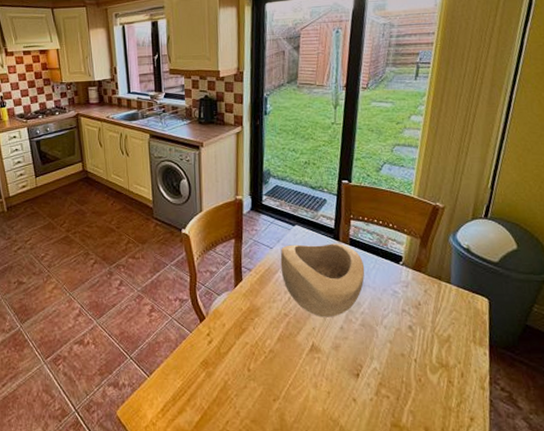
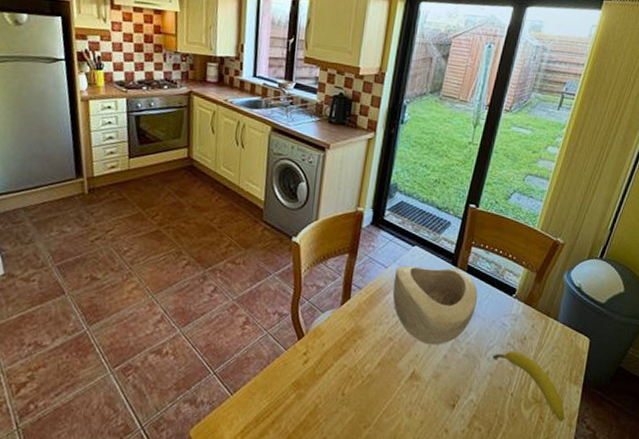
fruit: none [389,317,475,385] -> present [493,351,565,422]

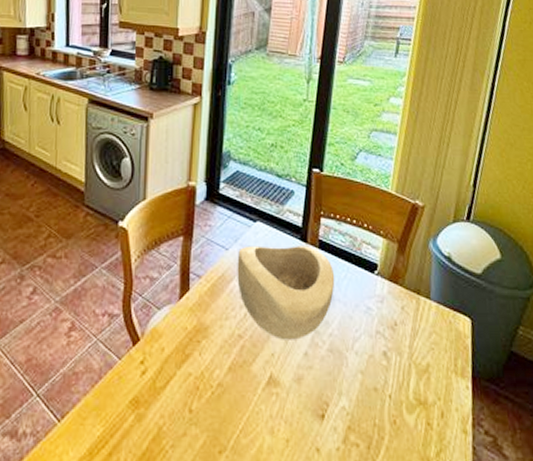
fruit: present [493,351,565,422] -> none [361,341,457,428]

